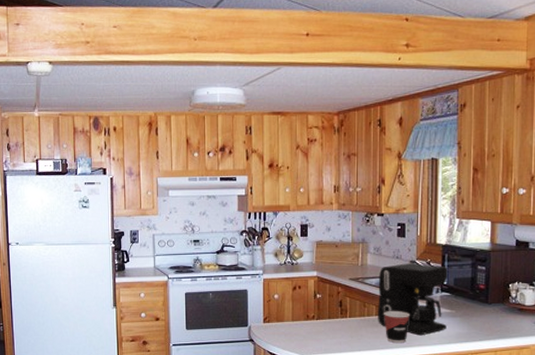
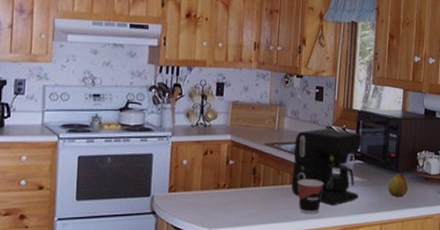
fruit: none [478,302,500,327] -> present [388,171,408,197]

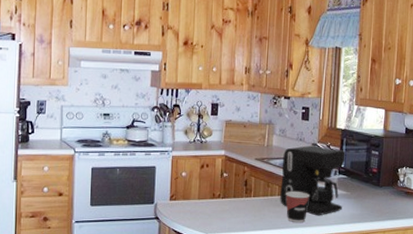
fruit: present [388,171,408,197] -> none [370,185,389,209]

